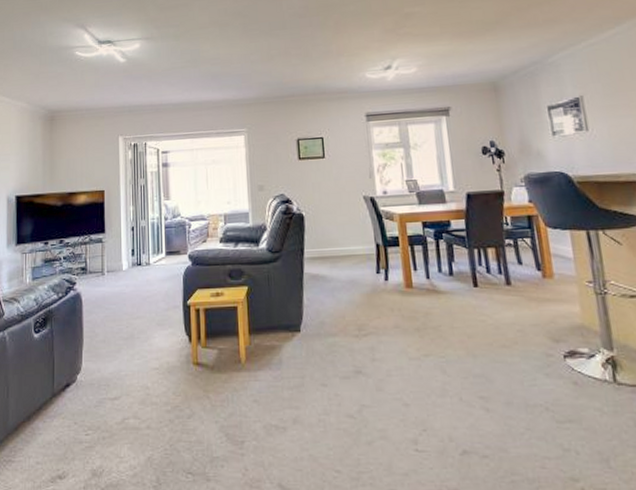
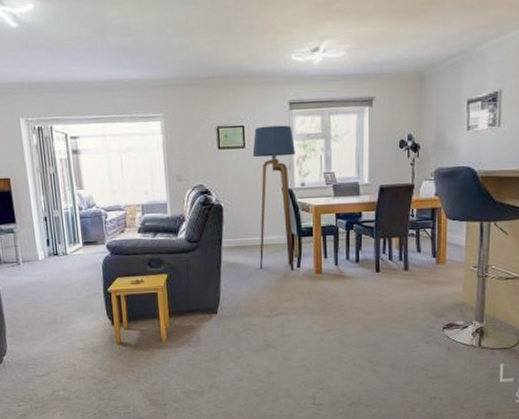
floor lamp: none [332,135,382,284] -> present [252,125,295,271]

